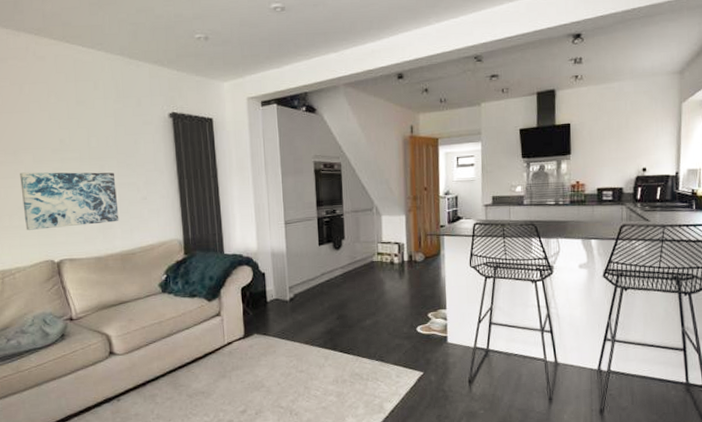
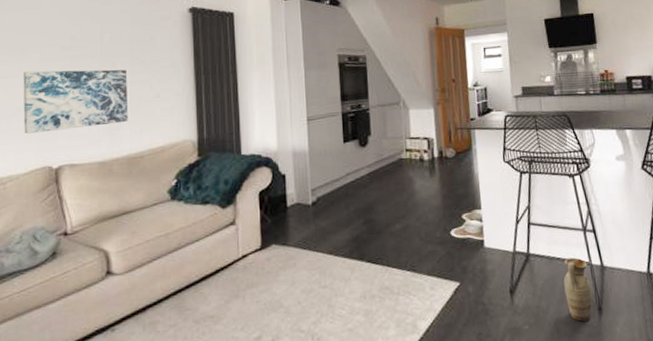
ceramic jug: none [519,354,545,409] -> present [563,257,592,322]

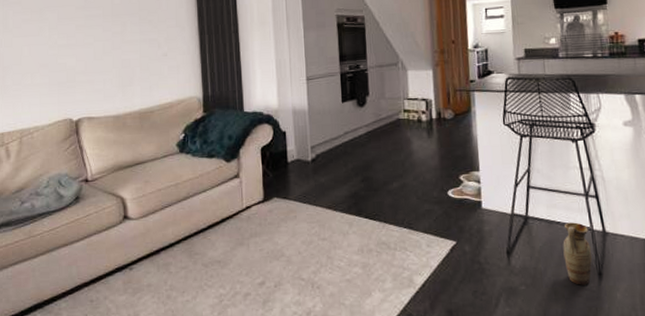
wall art: present [23,69,128,134] -> none [44,29,139,88]

